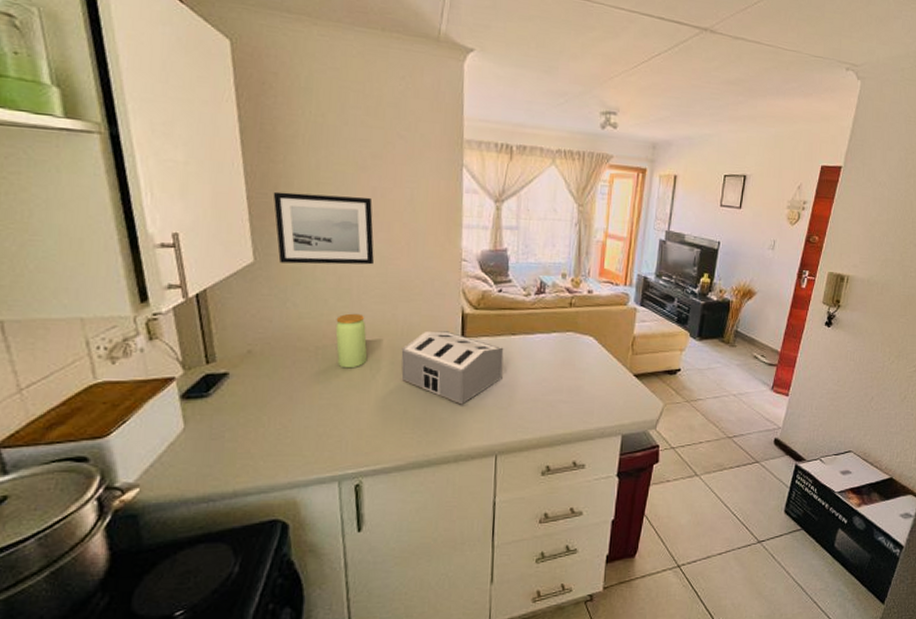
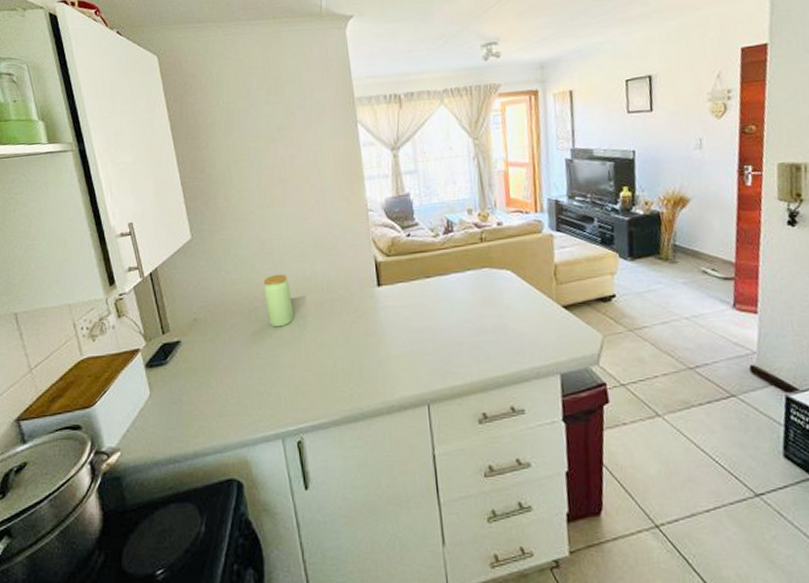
wall art: present [273,191,374,265] -> none [201,166,289,236]
toaster: present [401,331,504,405] -> none [323,281,423,354]

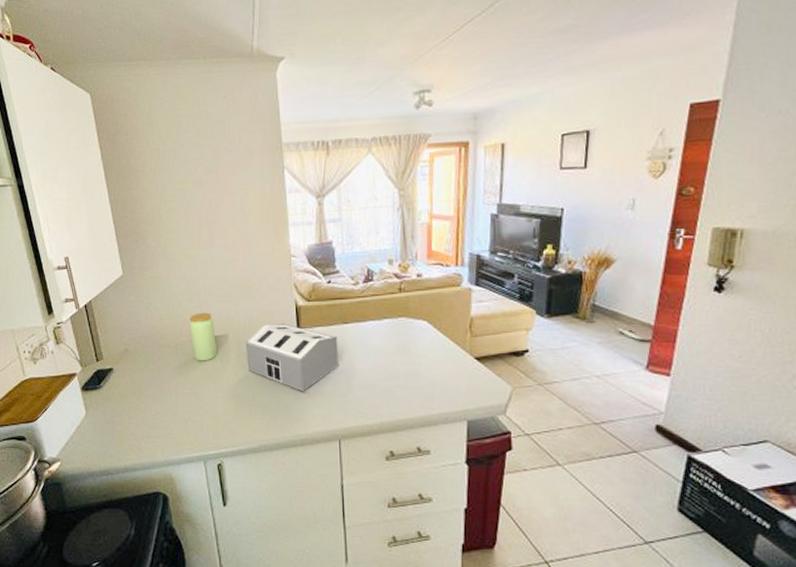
toaster: none [323,281,423,354] -> present [245,323,339,392]

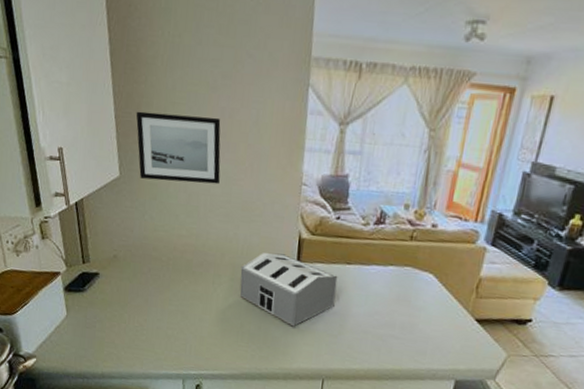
wall art: none [132,208,215,274] -> present [136,111,221,185]
jar: present [189,312,218,361] -> none [184,229,211,281]

